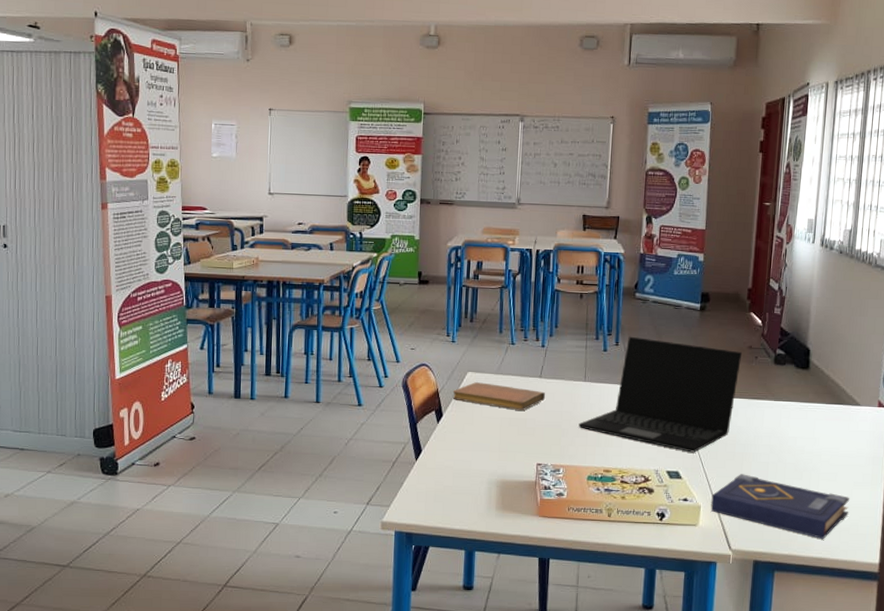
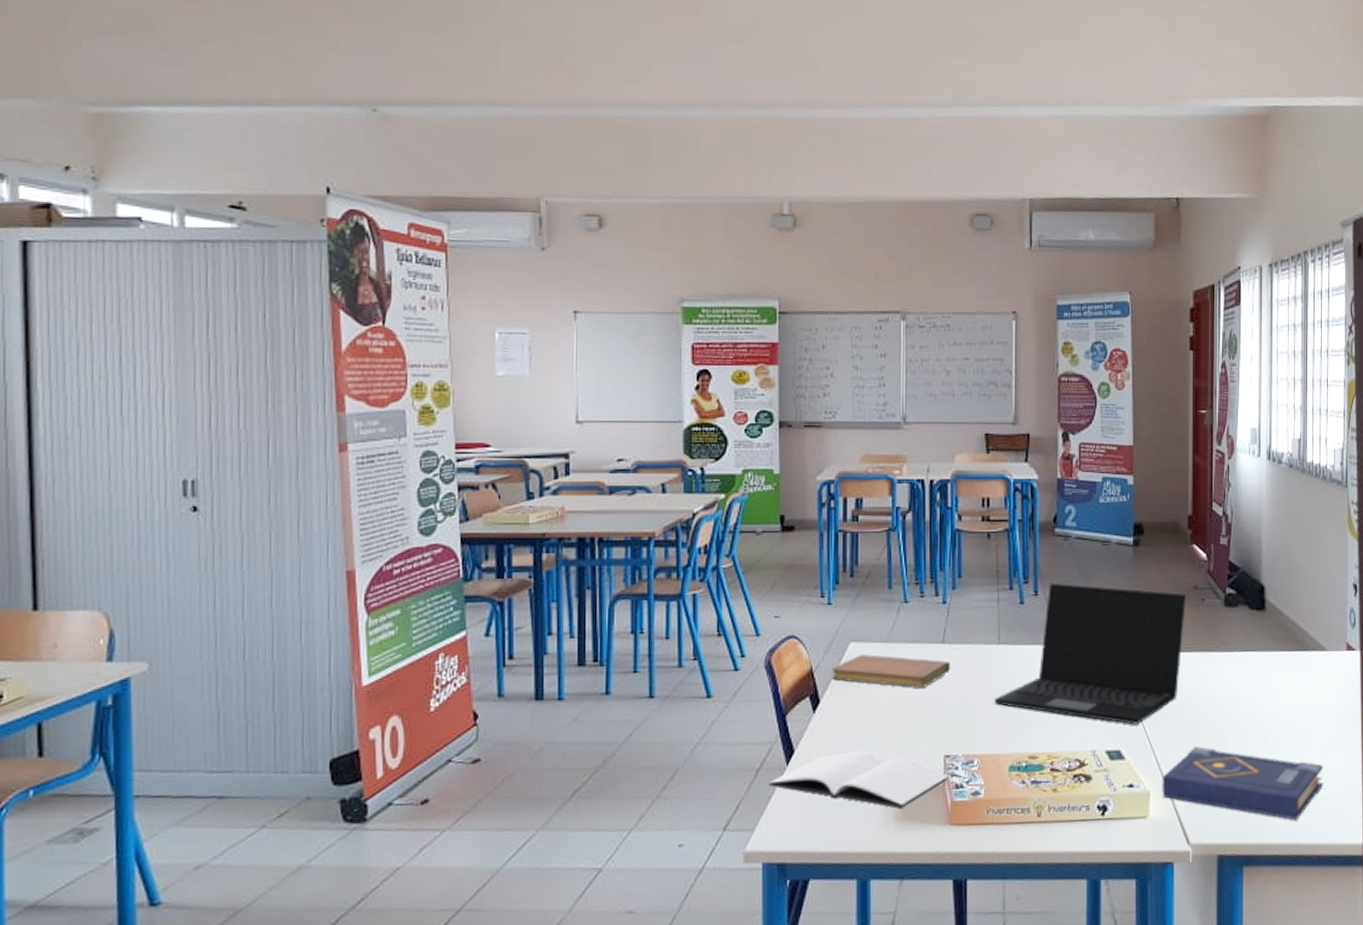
book: none [402,454,540,501] -> present [769,751,949,809]

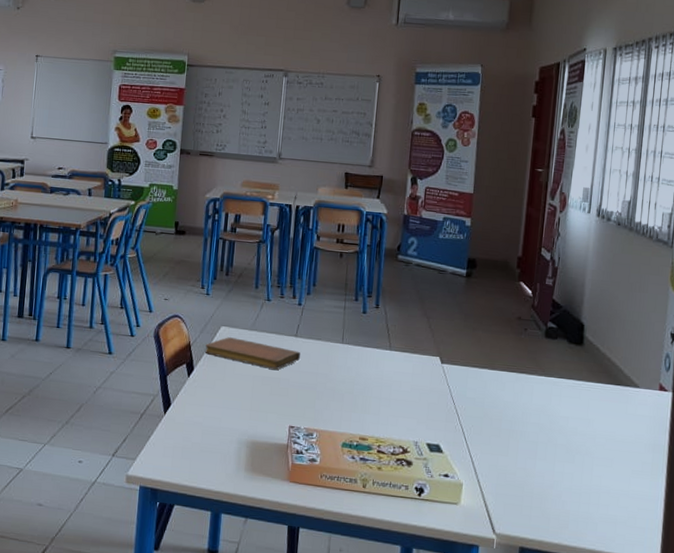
book: present [769,751,949,809] -> none [149,411,292,462]
laptop: present [994,583,1186,725] -> none [334,299,510,426]
book: present [1162,746,1324,820] -> none [473,452,628,529]

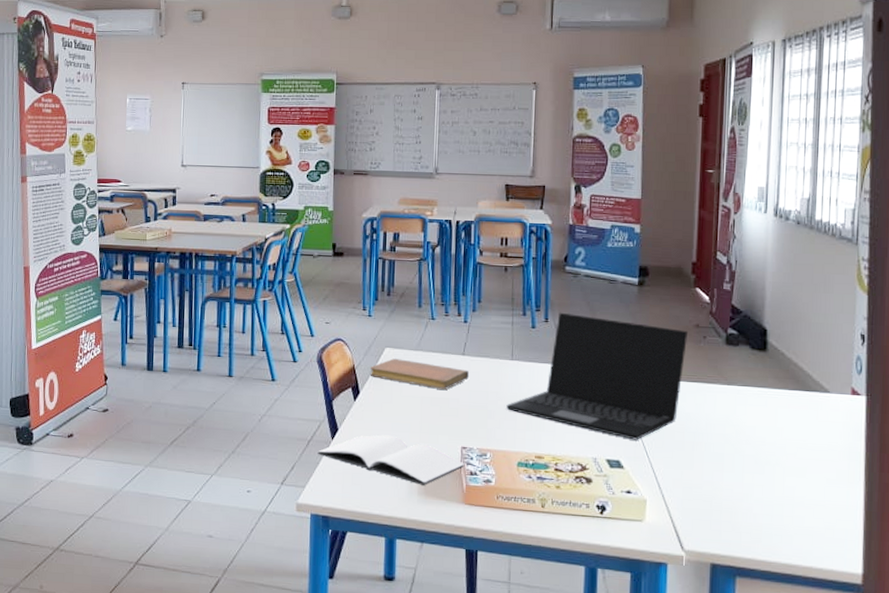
book: none [149,411,292,462] -> present [317,435,465,485]
laptop: none [334,299,510,426] -> present [506,312,687,440]

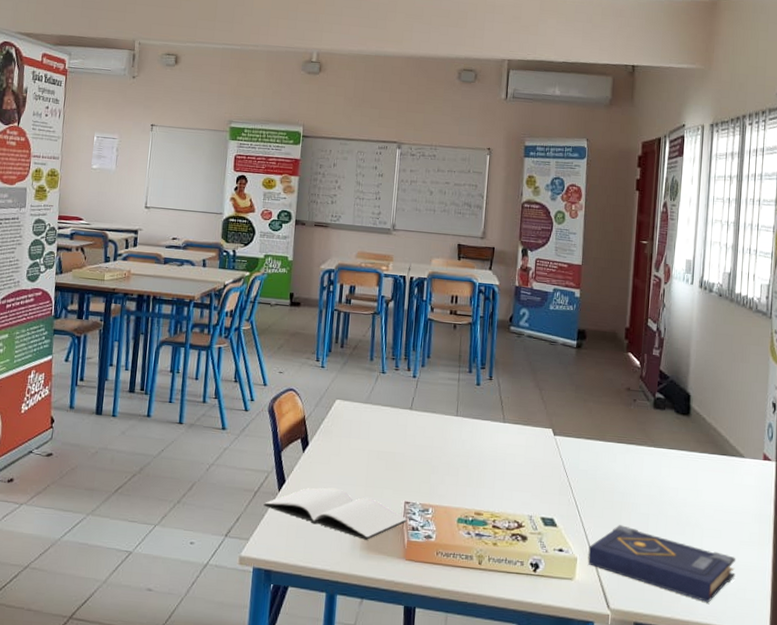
notebook: present [370,358,469,390] -> none [319,411,415,444]
laptop: present [506,312,687,440] -> none [449,371,620,499]
book: none [658,465,823,542] -> present [588,525,736,602]

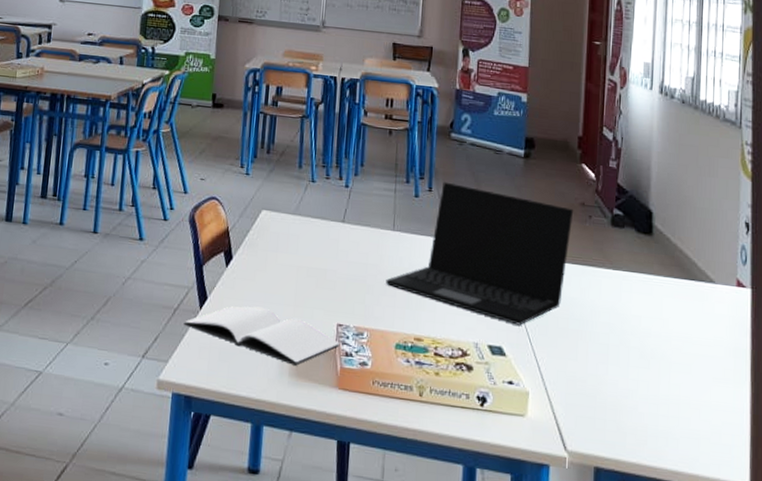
laptop: none [449,371,620,499] -> present [386,181,573,325]
book: present [588,525,736,602] -> none [541,356,709,447]

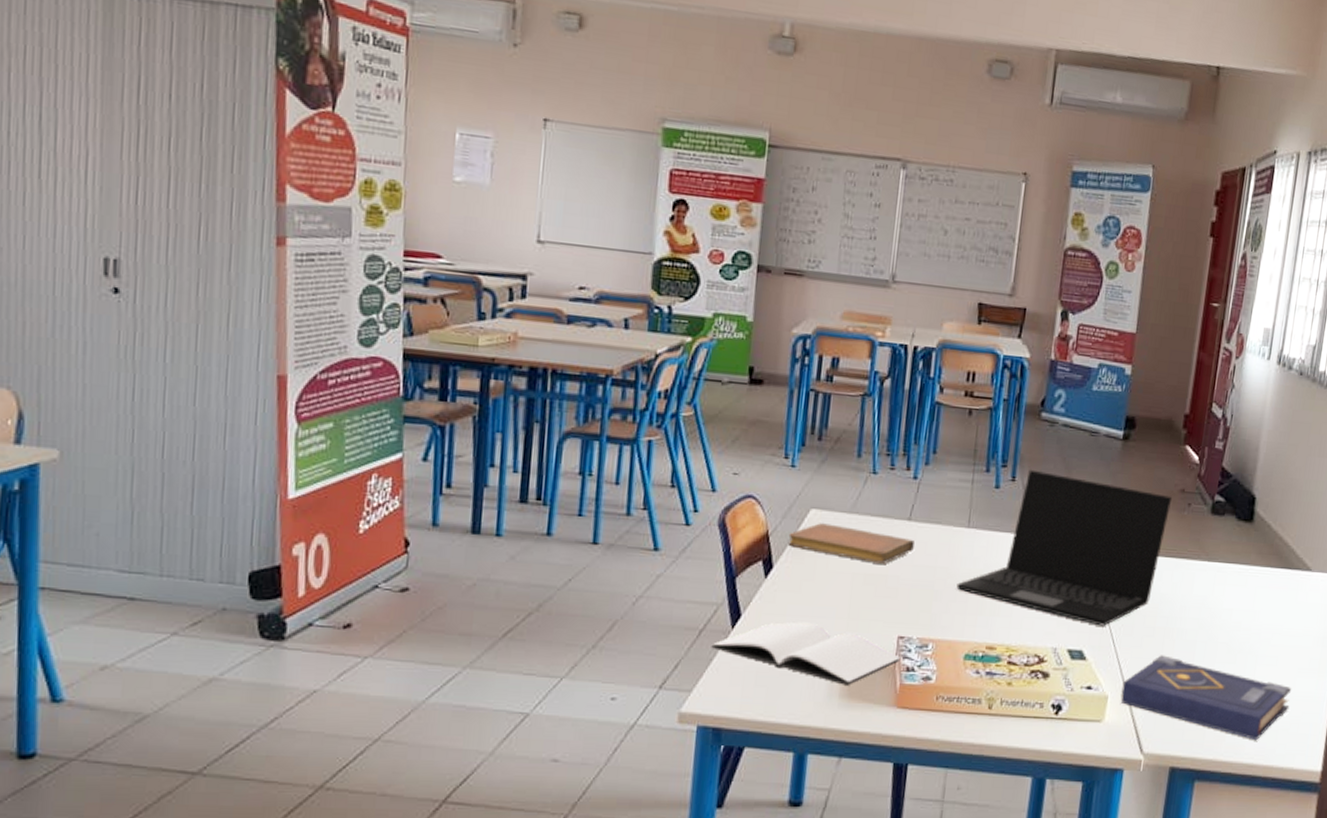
notebook: none [244,222,348,260] -> present [787,523,914,564]
book: none [541,356,709,447] -> present [1120,655,1292,740]

